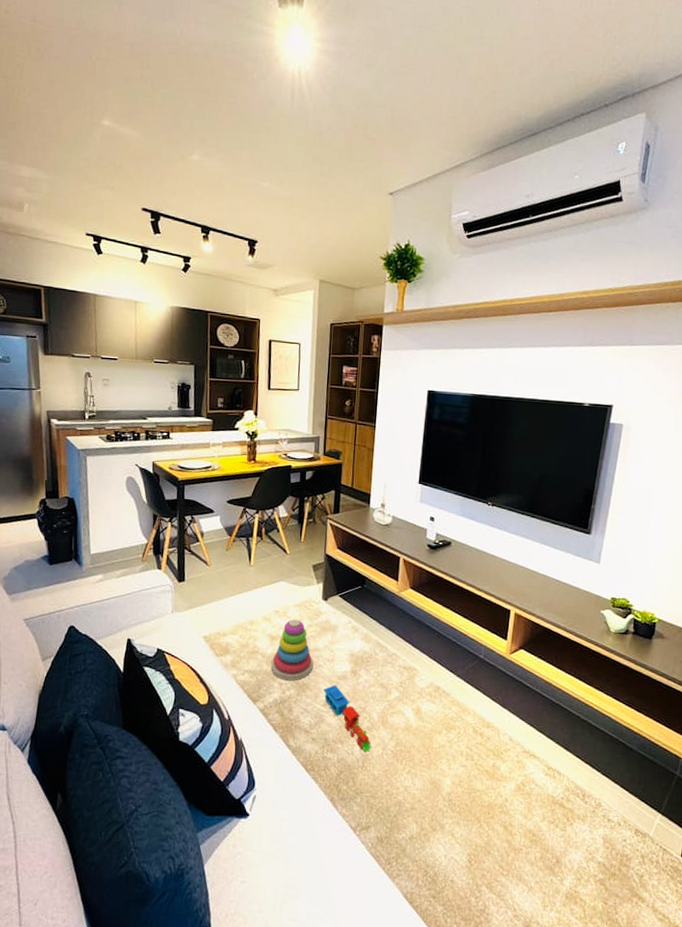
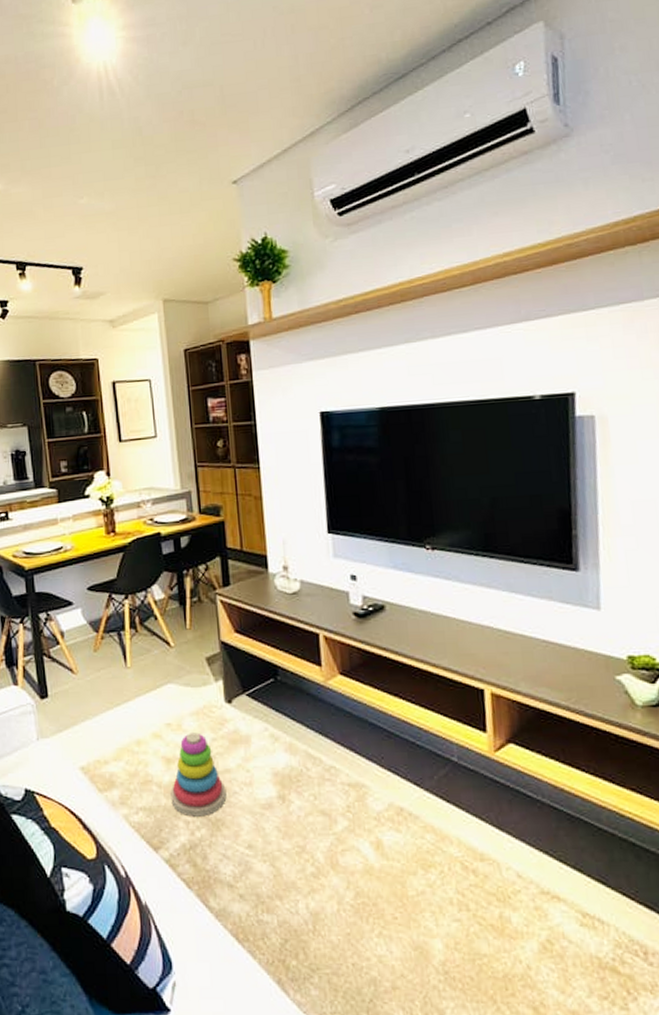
toy train: present [323,685,371,752] -> none [245,817,322,909]

